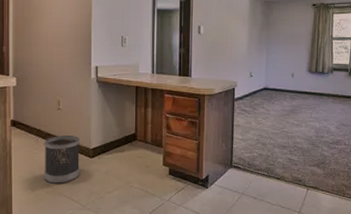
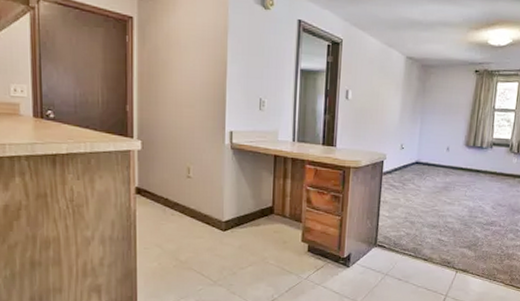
wastebasket: present [44,134,80,184] -> none [171,205,211,257]

